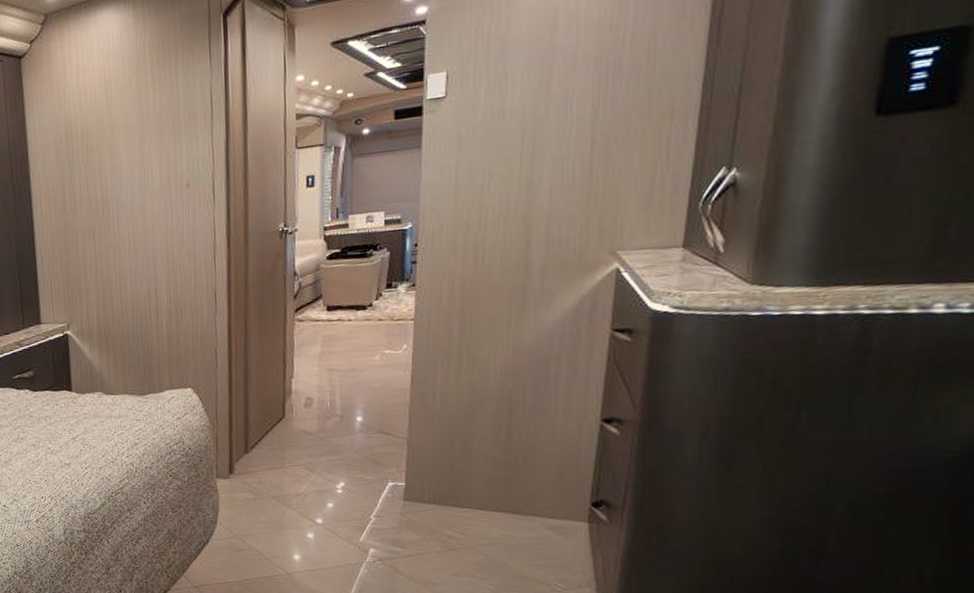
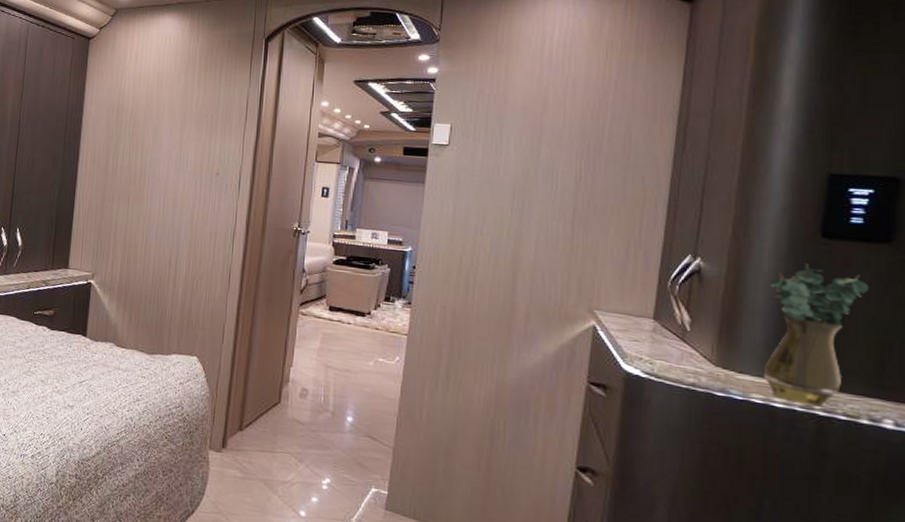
vase: none [803,149,928,307] -> present [763,263,869,407]

